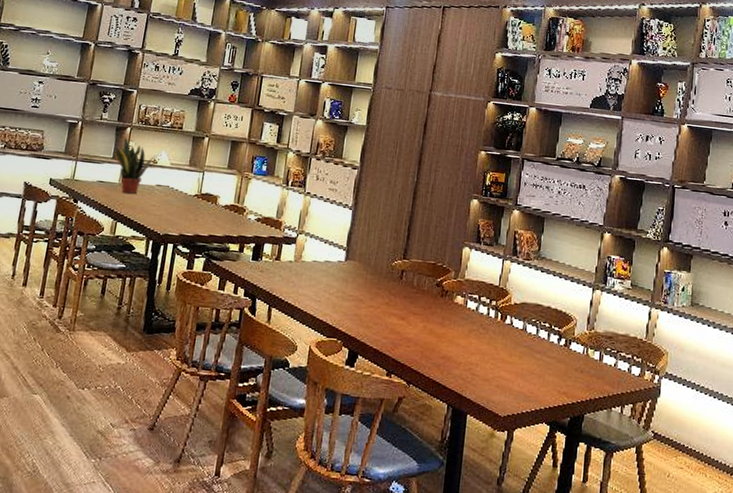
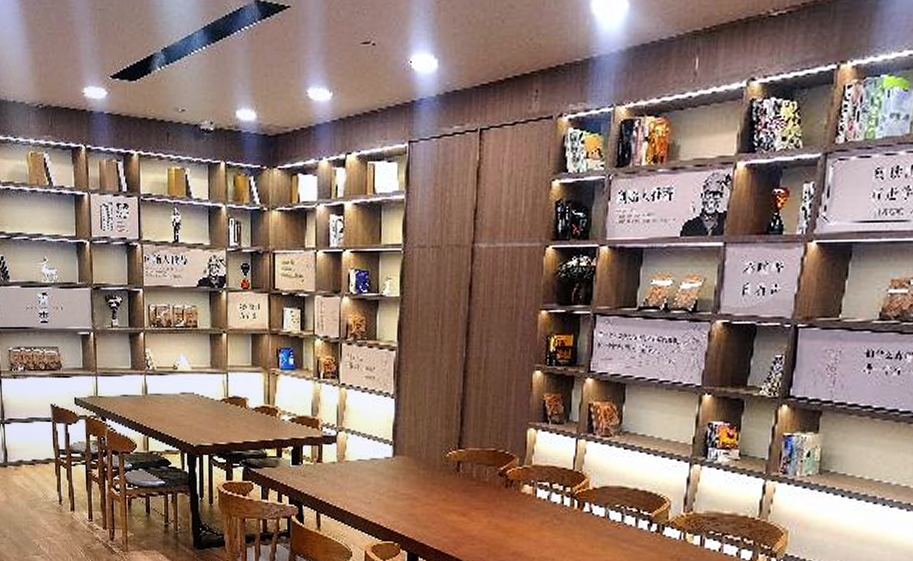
potted plant: present [114,137,156,194] -> none [132,344,175,405]

